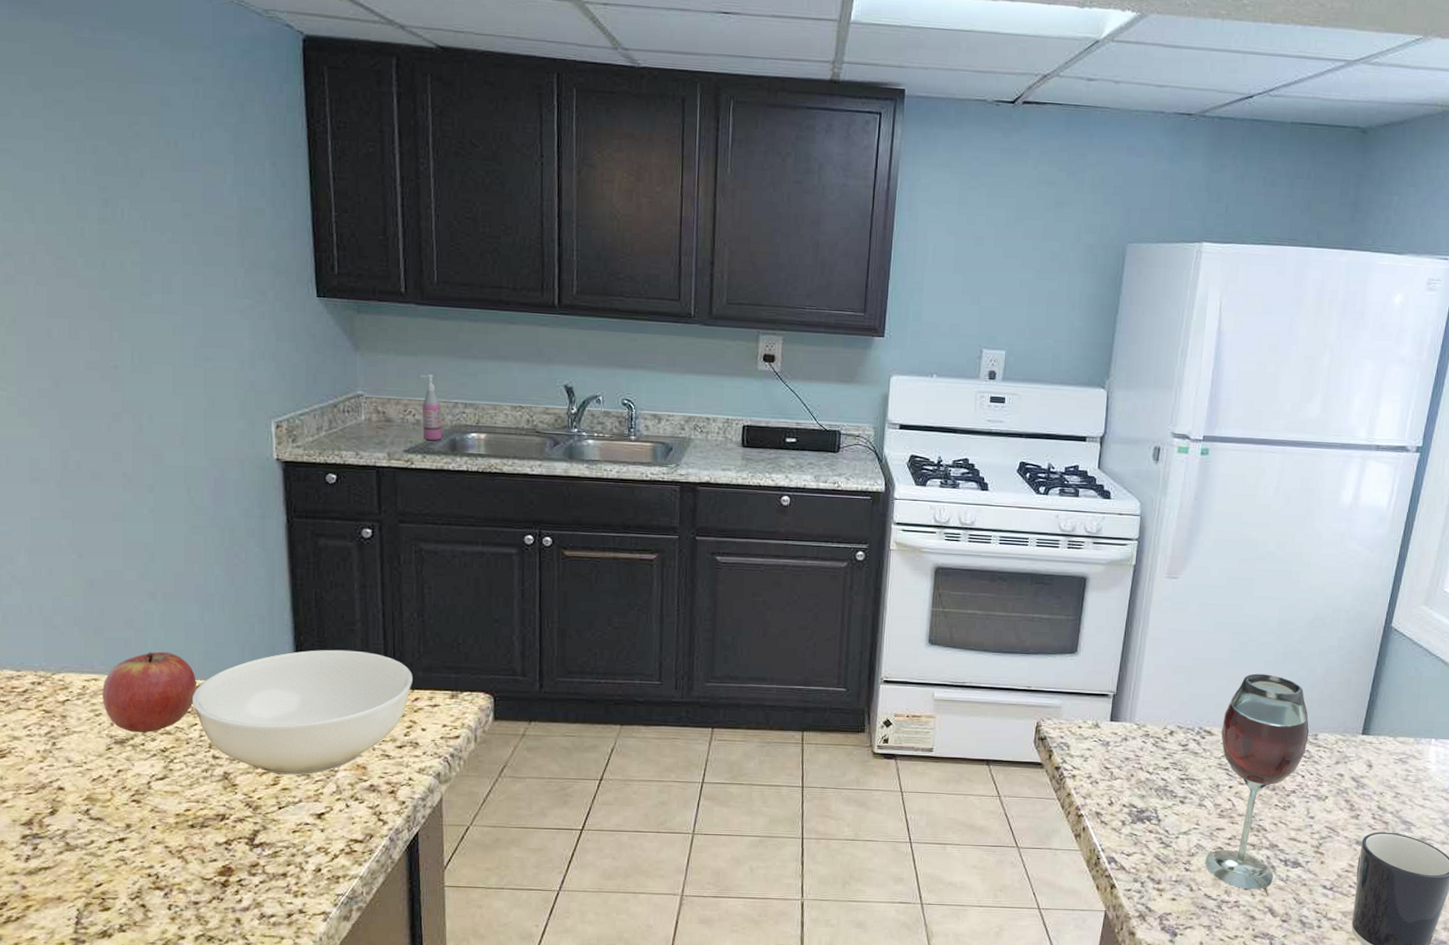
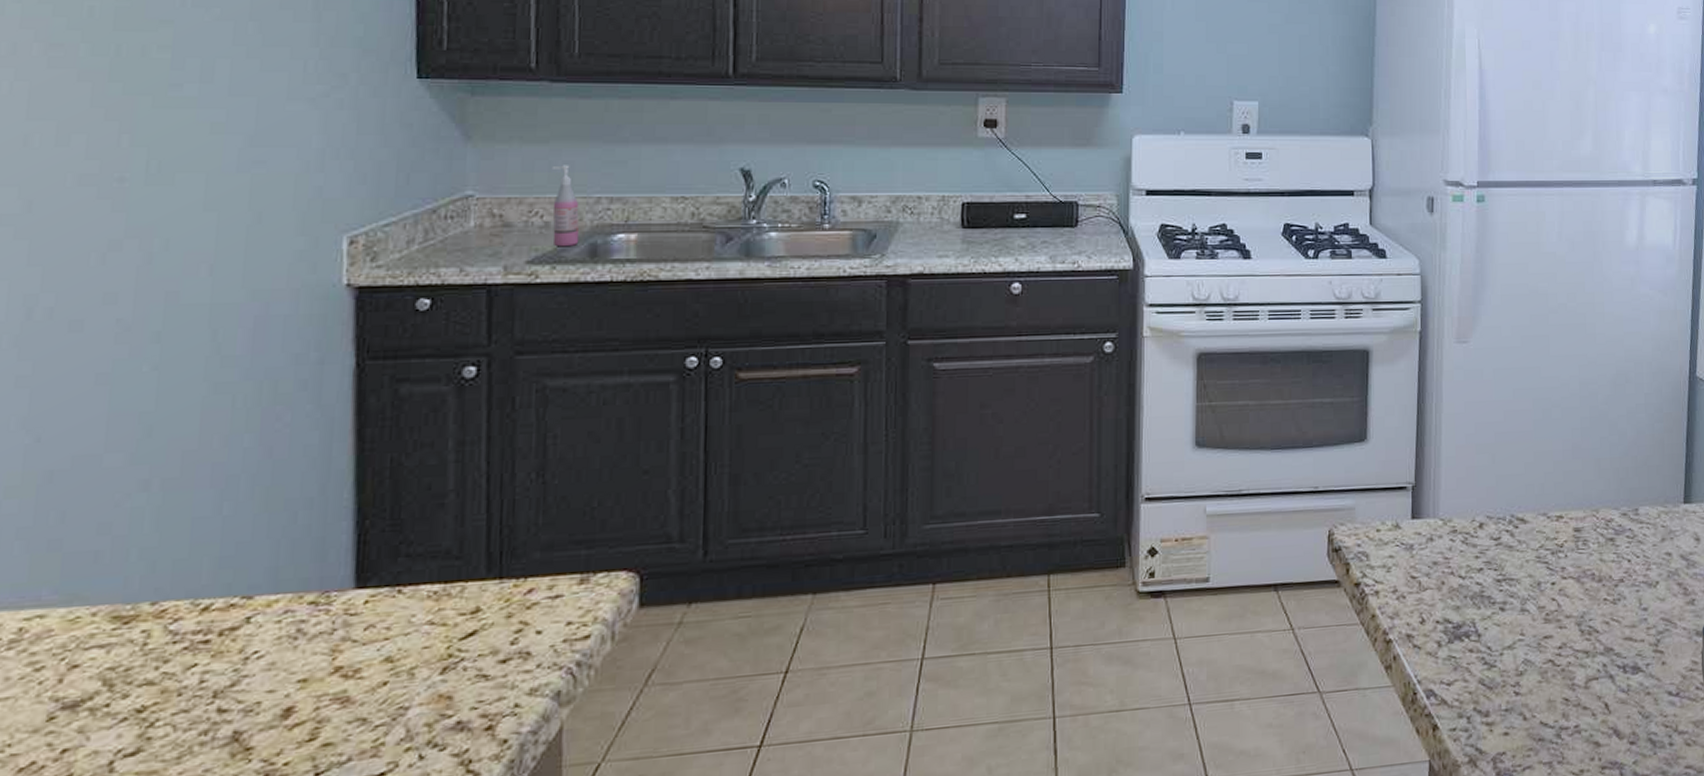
apple: present [102,651,196,732] -> none [48,563,202,689]
bowl: present [191,649,414,775] -> none [191,532,527,724]
wineglass: present [1204,673,1309,890] -> none [1534,443,1629,709]

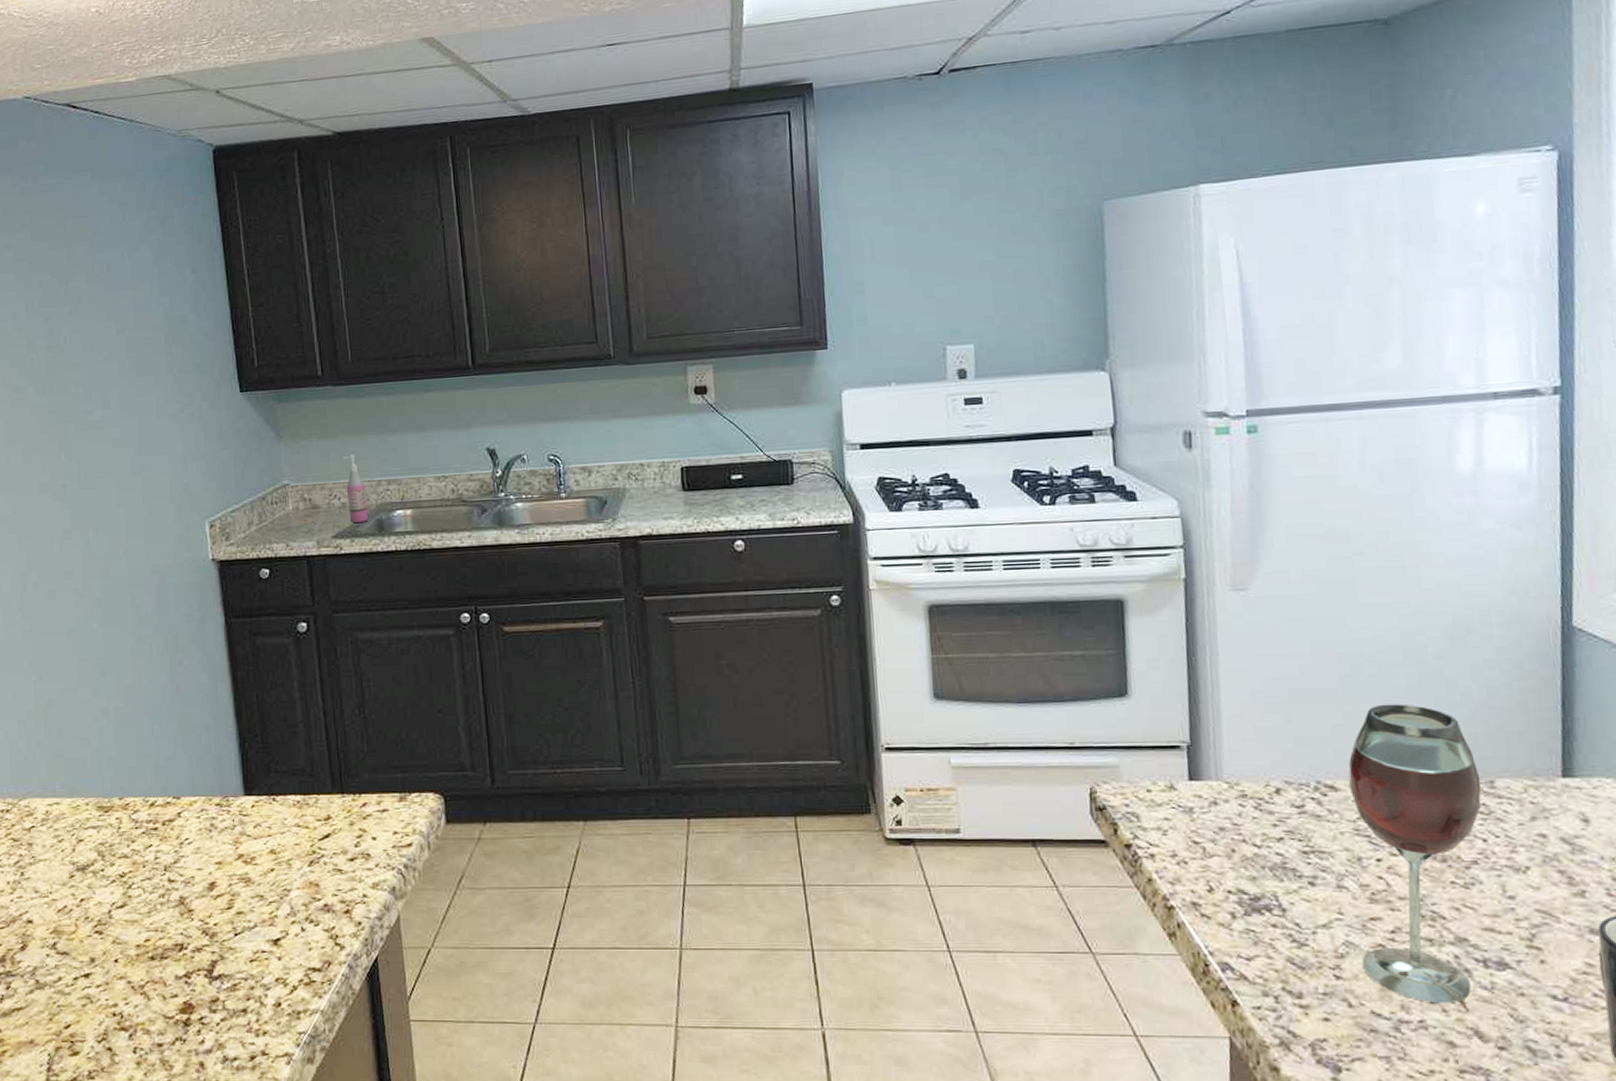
wineglass: none [1534,443,1629,709] -> present [1348,703,1482,1004]

